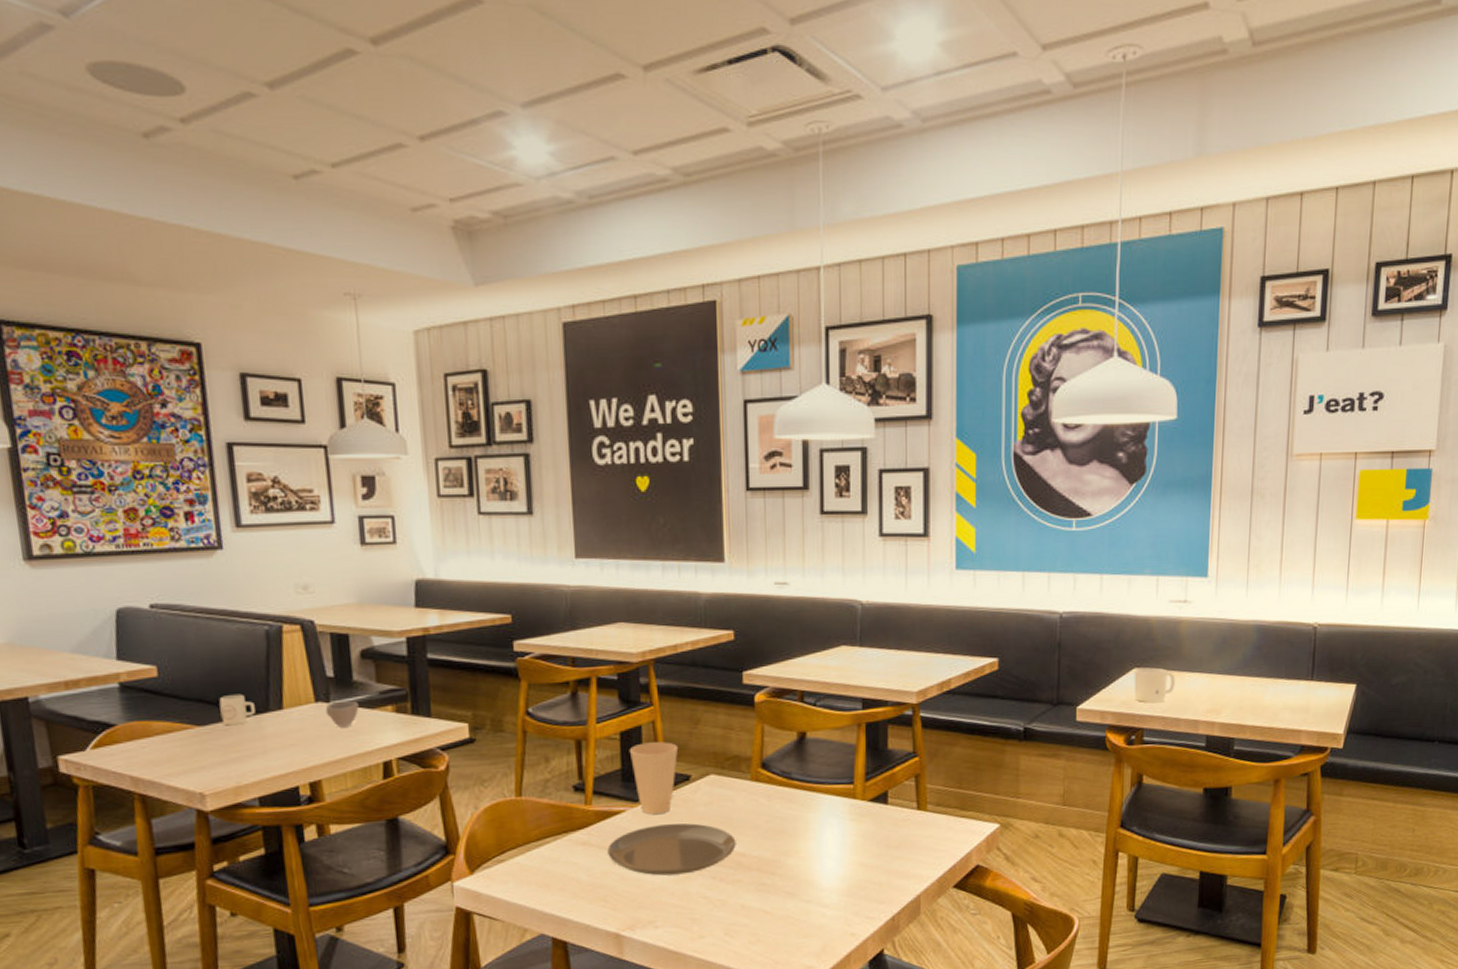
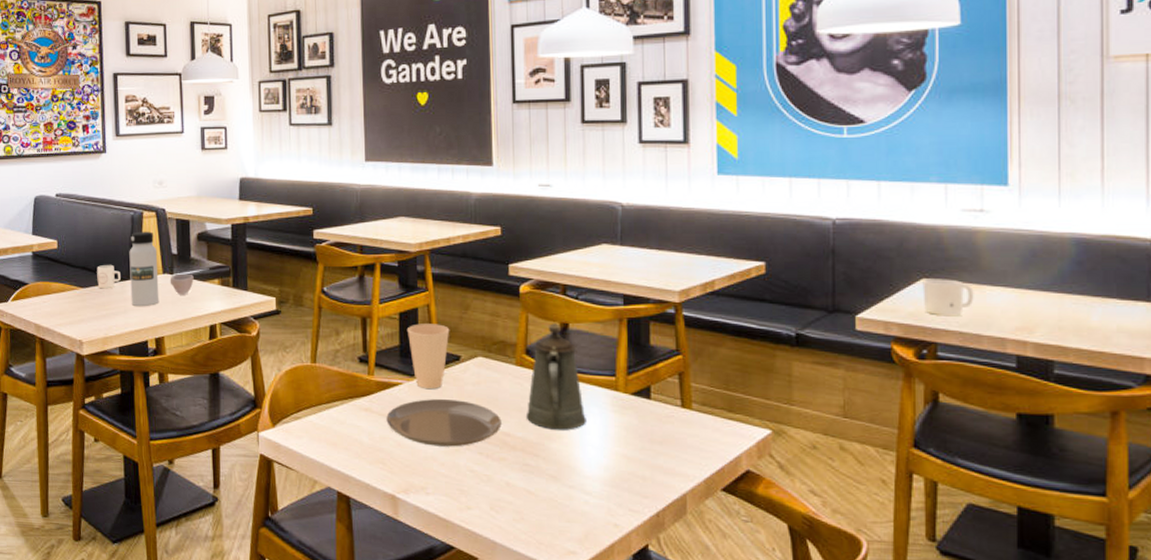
water bottle: none [265,650,313,746] -> present [129,231,160,307]
coffee pot: none [763,733,824,845] -> present [527,323,586,430]

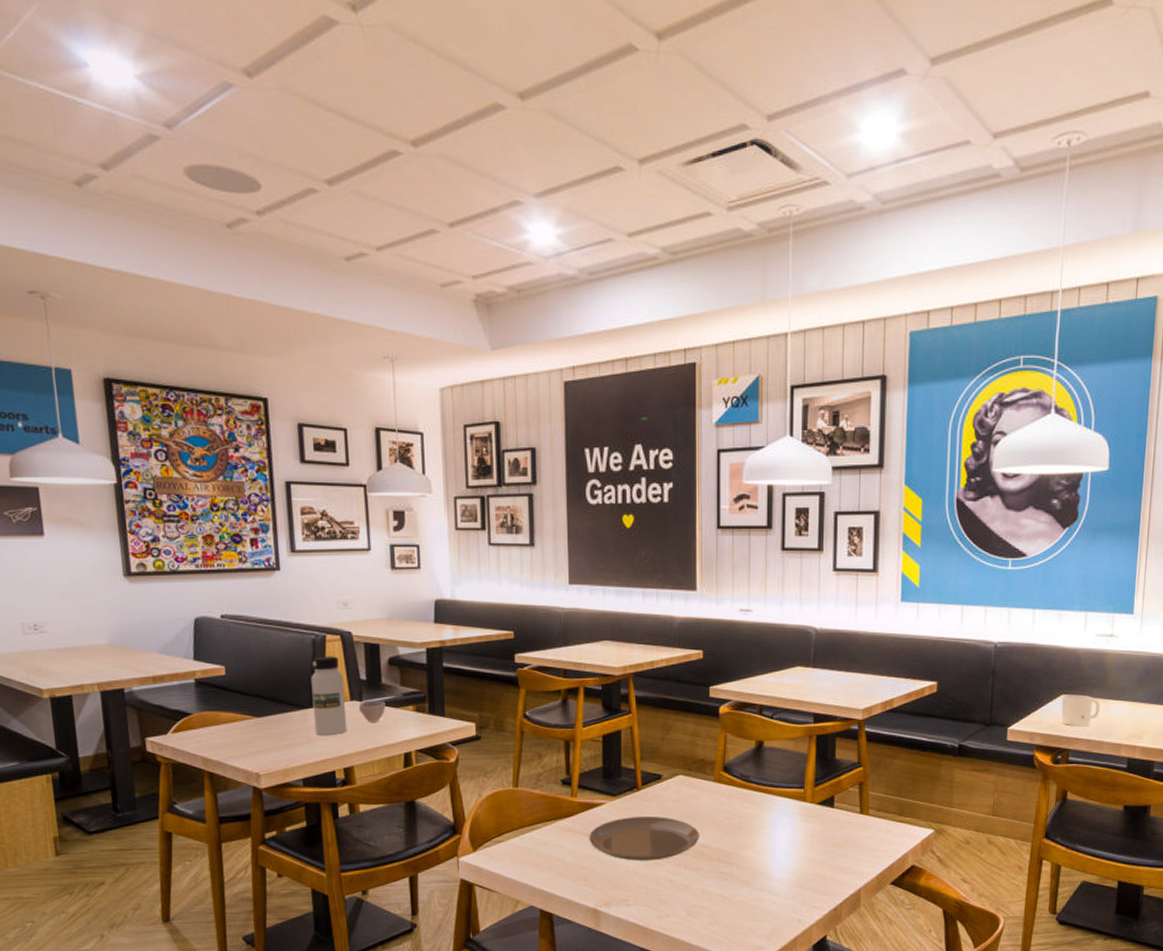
mug: present [97,264,121,289] -> none [273,691,302,718]
cup: present [406,323,450,390] -> none [610,745,652,808]
coffee pot: present [527,323,586,430] -> none [723,741,777,839]

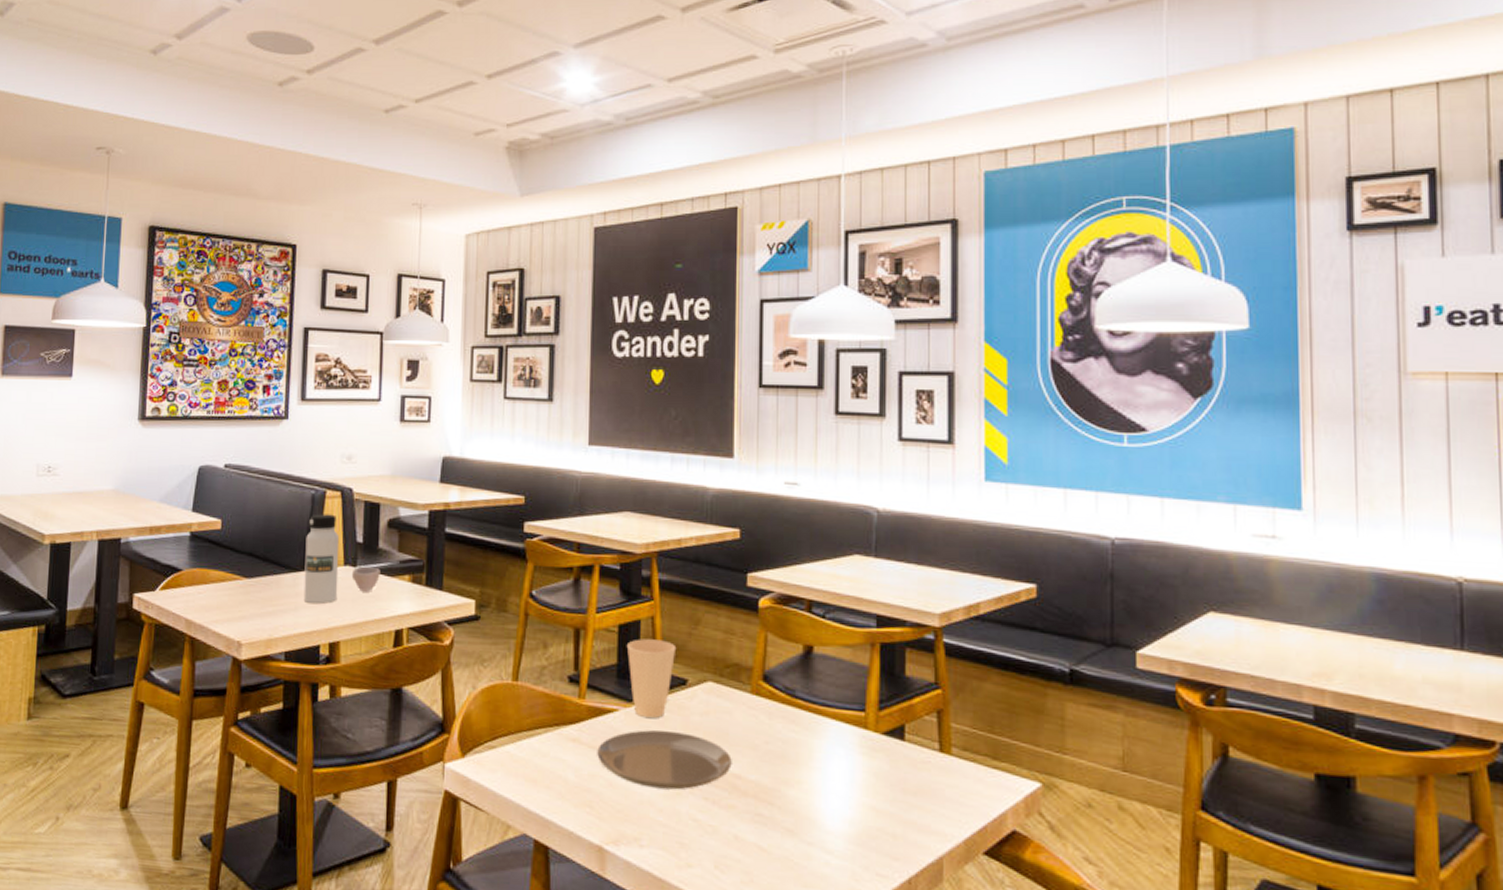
cup: none [610,745,652,808] -> present [626,639,677,719]
mug: present [1061,694,1101,727] -> none [1210,612,1267,658]

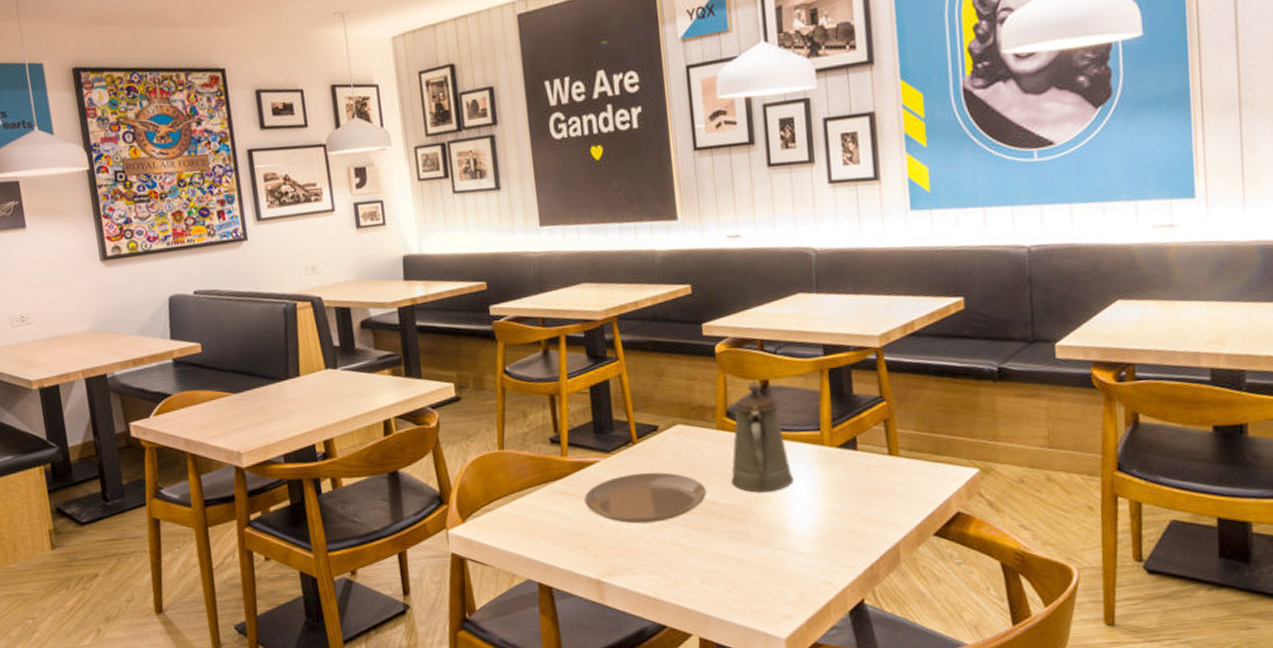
water bottle: present [303,513,340,605] -> none [284,323,325,409]
cup: present [351,566,380,592] -> none [334,366,361,391]
cup: present [626,639,677,719] -> none [599,394,645,465]
coffee pot: none [762,645,830,774] -> present [732,381,794,492]

